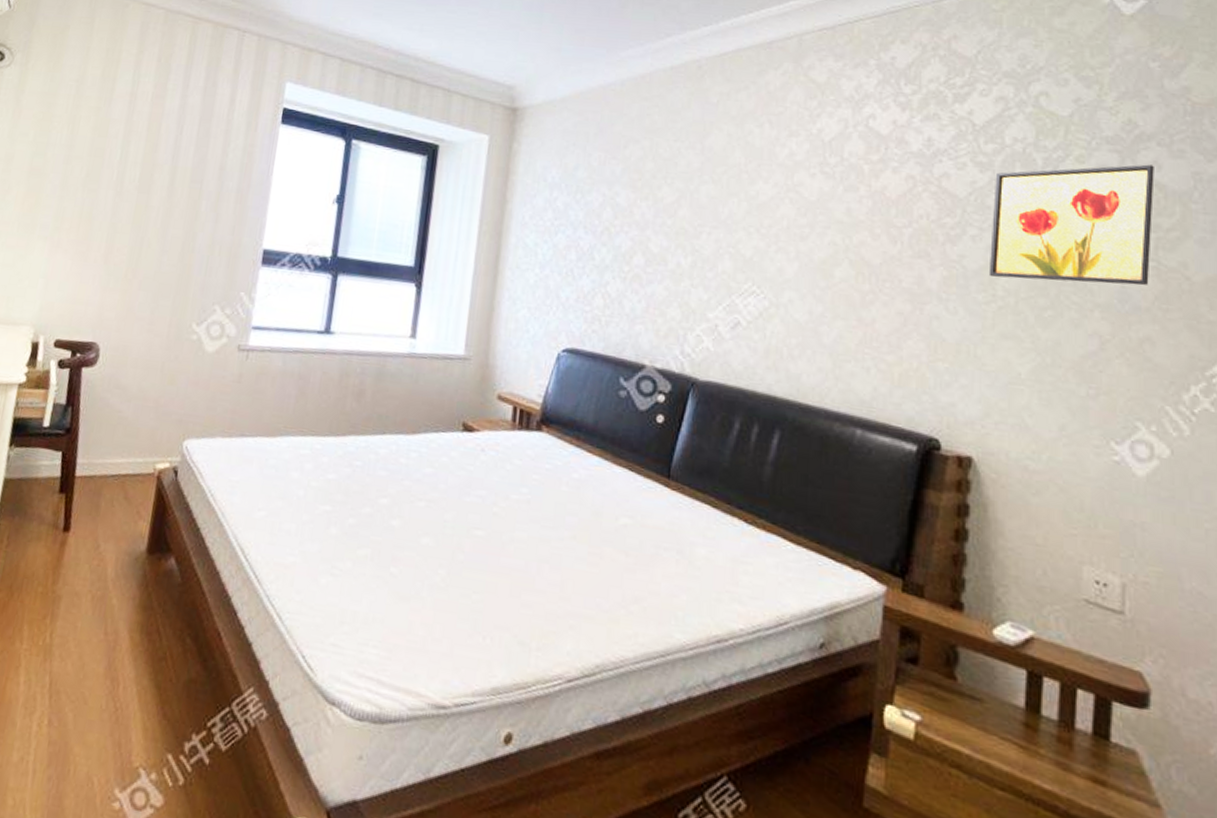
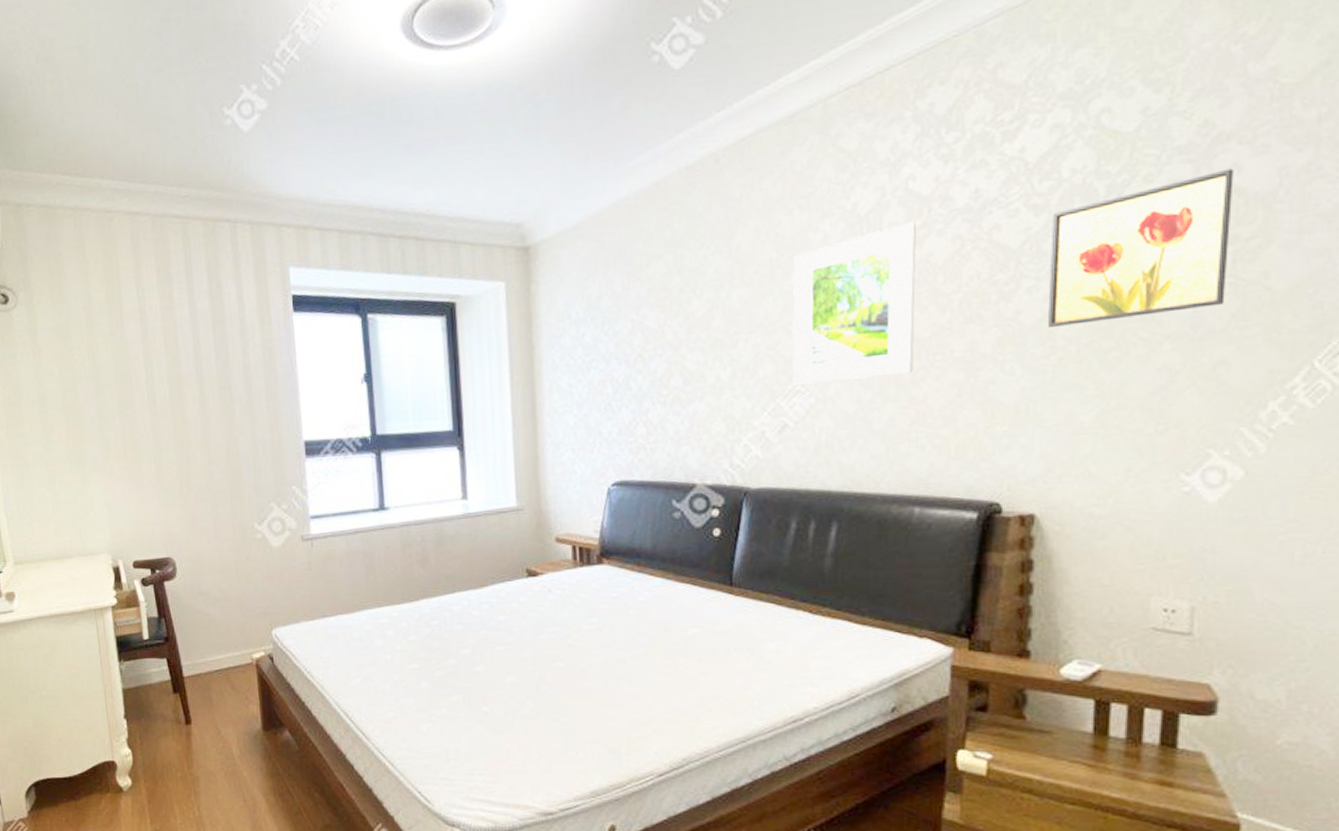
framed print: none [750,155,873,294] -> present [792,221,916,385]

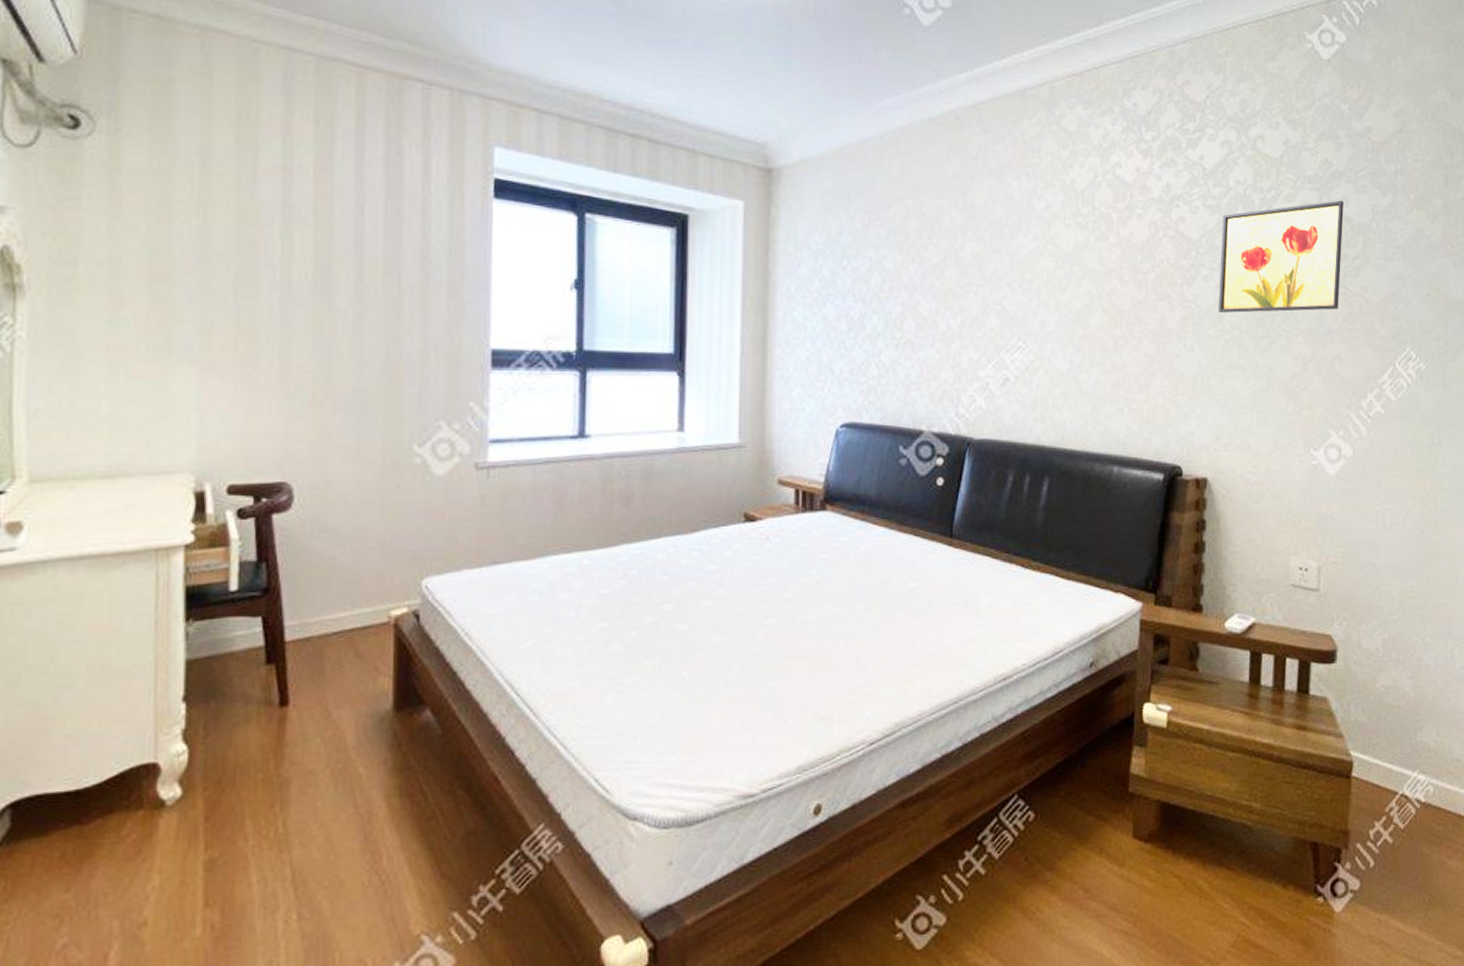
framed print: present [792,221,916,385] -> none [1016,203,1121,341]

